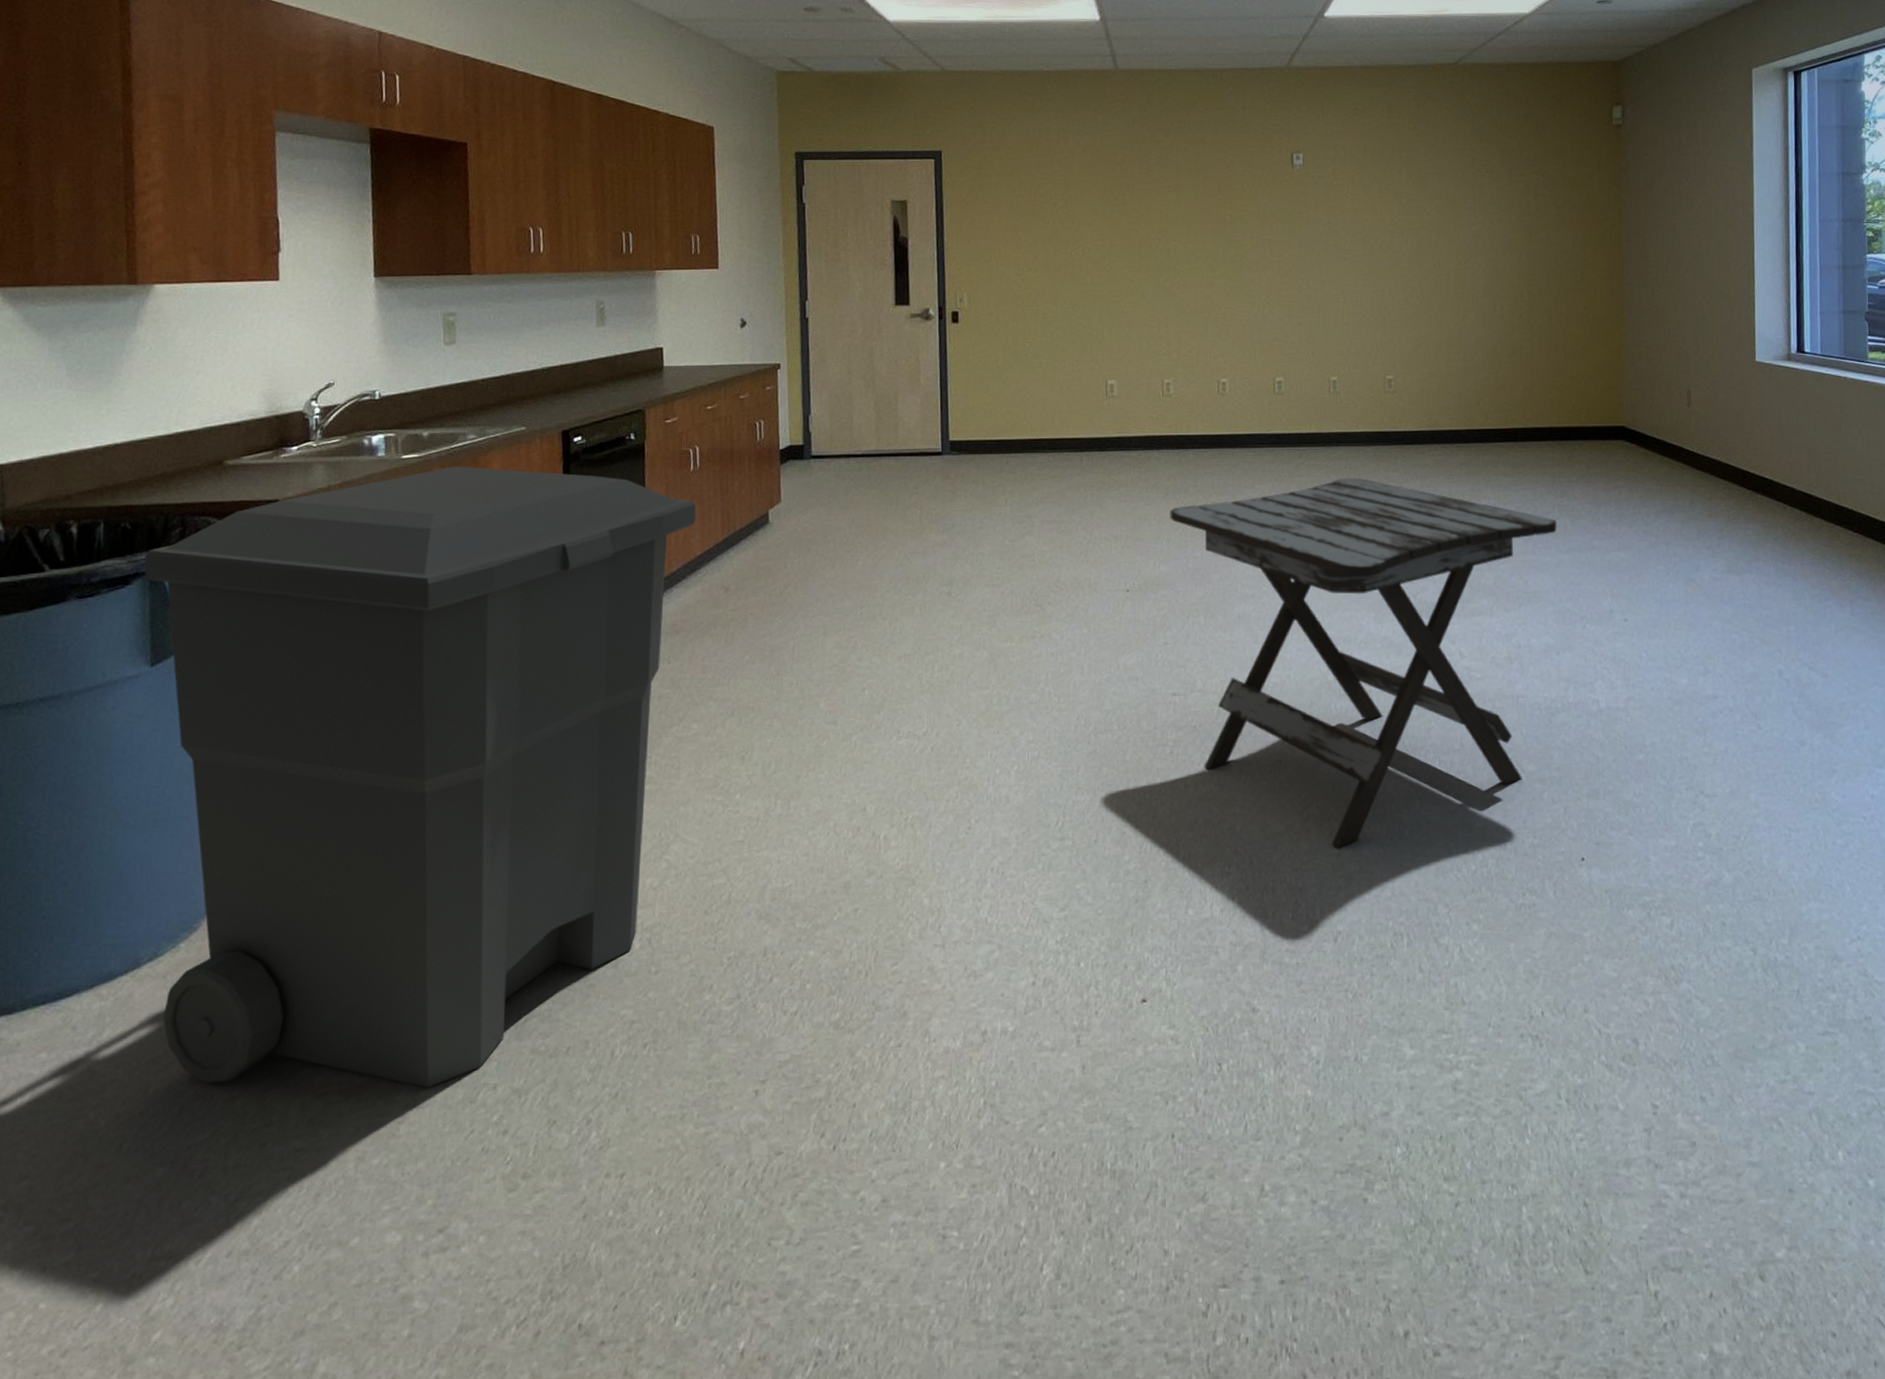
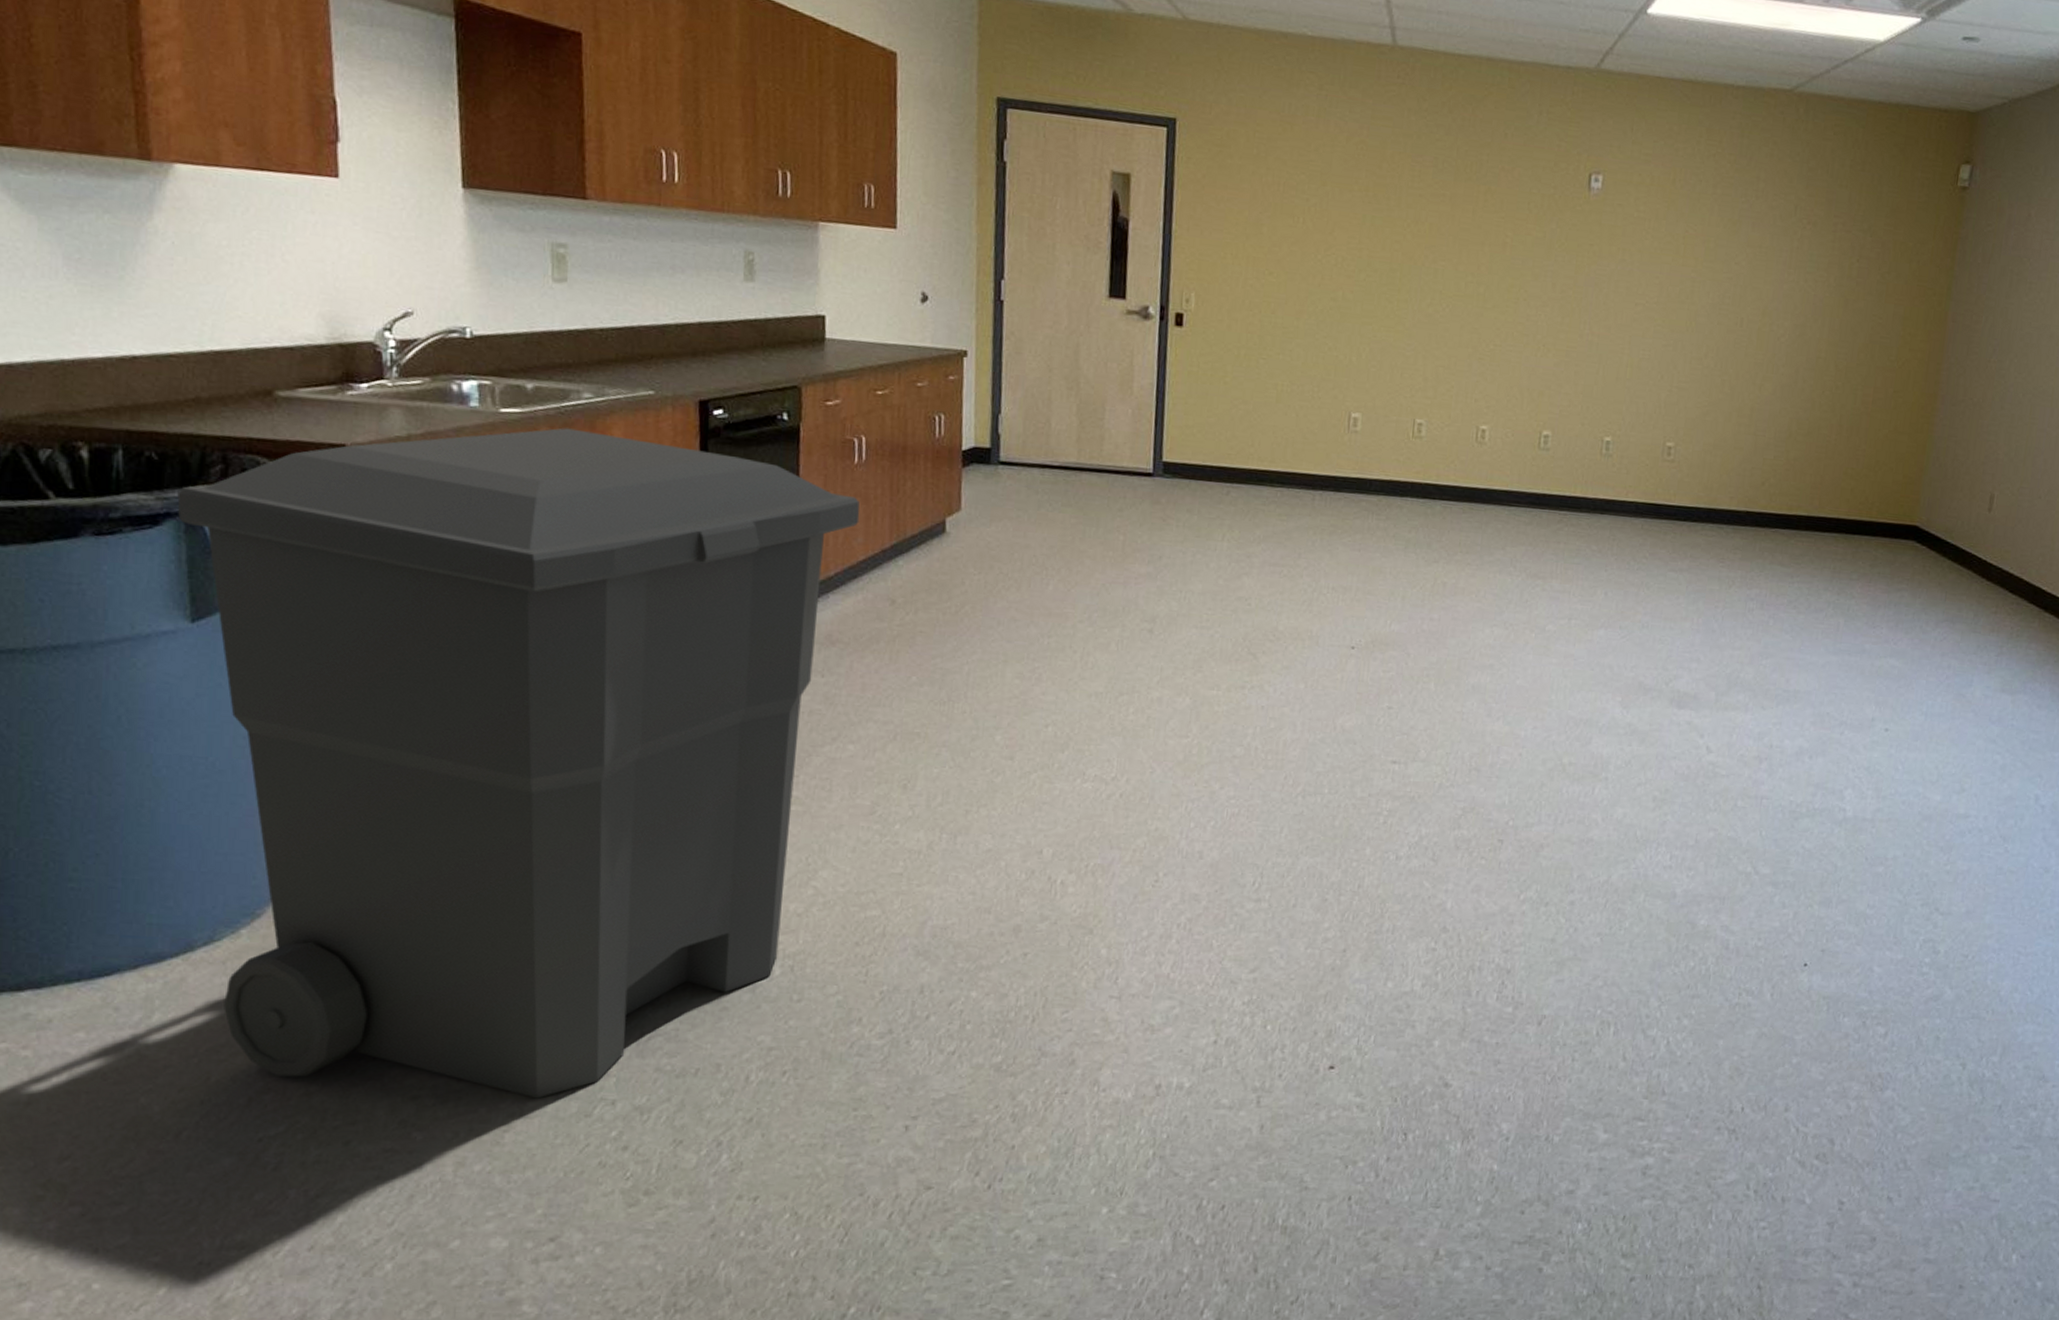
folding table: present [1170,477,1558,849] -> none [1407,550,1830,935]

